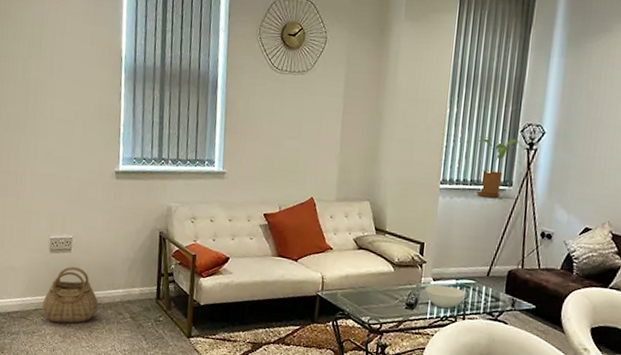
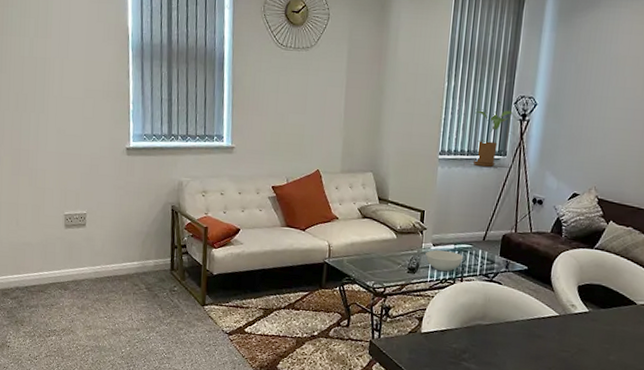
basket: present [42,266,99,323] -> none [59,241,114,296]

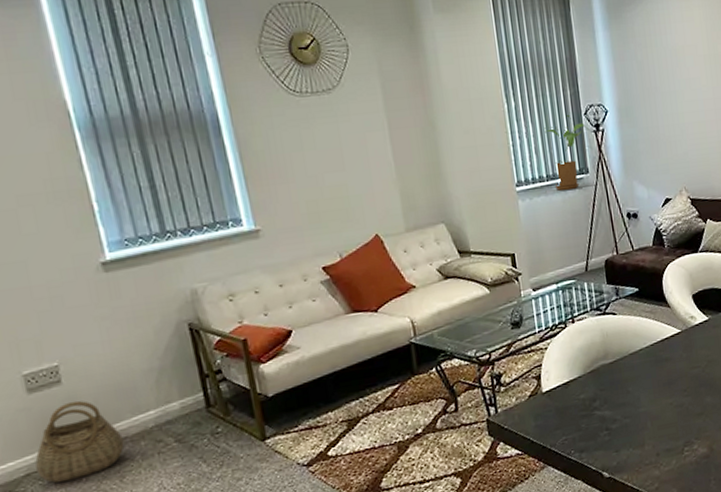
basket: none [59,241,114,296] -> present [35,400,125,483]
bowl: present [425,249,464,272] -> none [527,292,570,318]

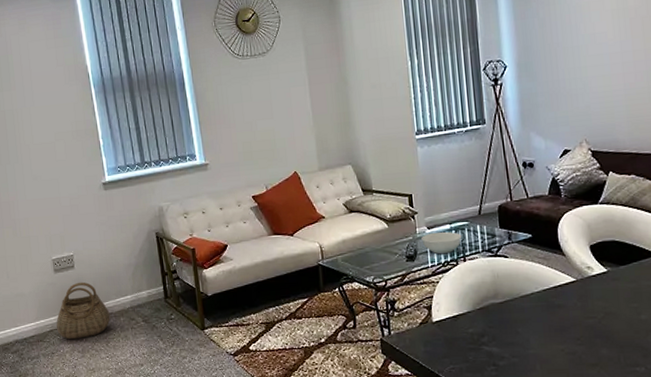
bowl: none [527,292,570,318] -> present [421,231,462,255]
house plant: present [544,112,588,191] -> none [444,68,486,140]

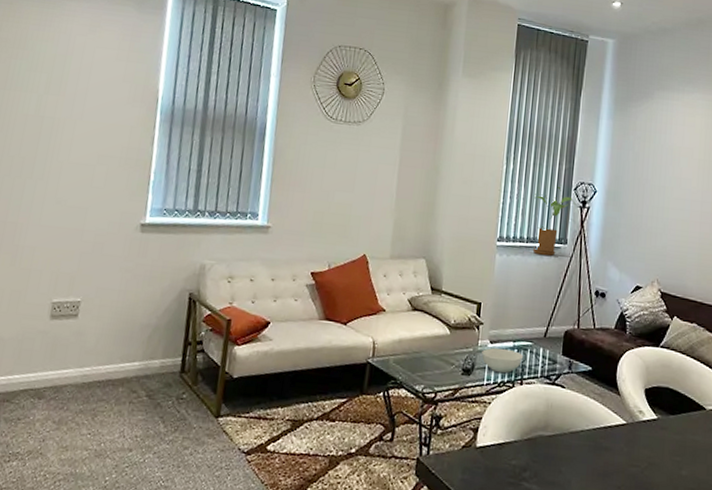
basket: present [56,282,110,340] -> none [33,335,108,406]
house plant: none [444,68,486,140] -> present [532,185,575,256]

